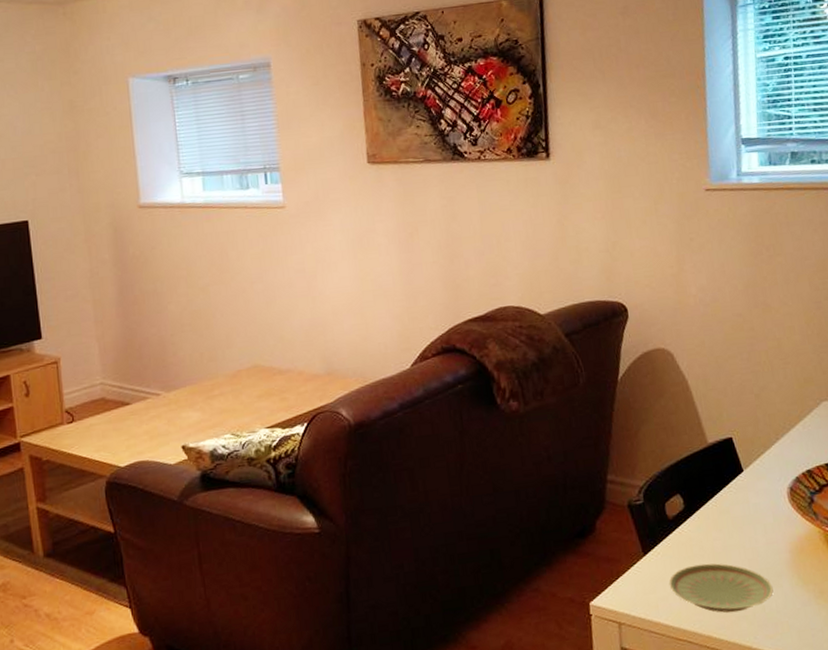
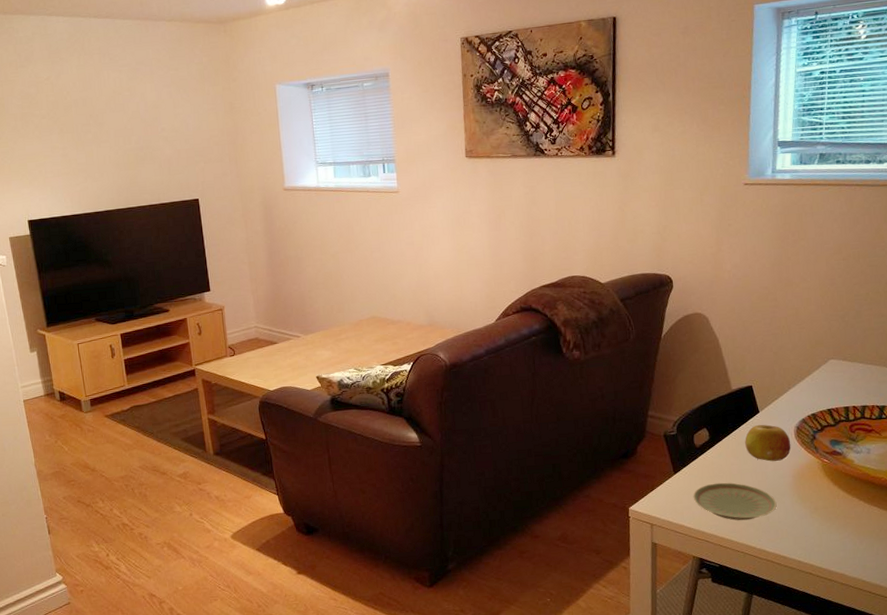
fruit: none [728,486,785,534] -> present [745,424,791,462]

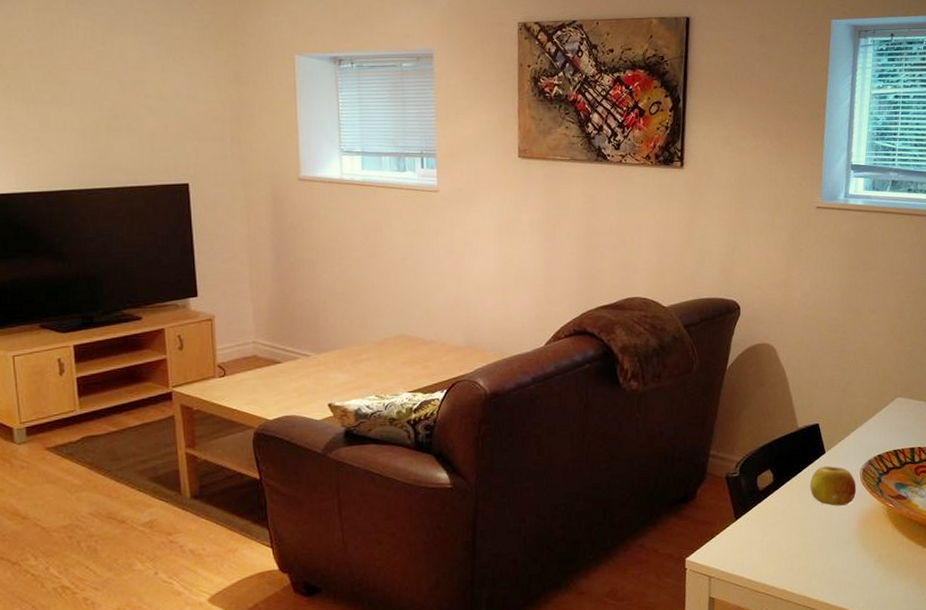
plate: present [693,482,777,521] -> none [754,529,841,572]

